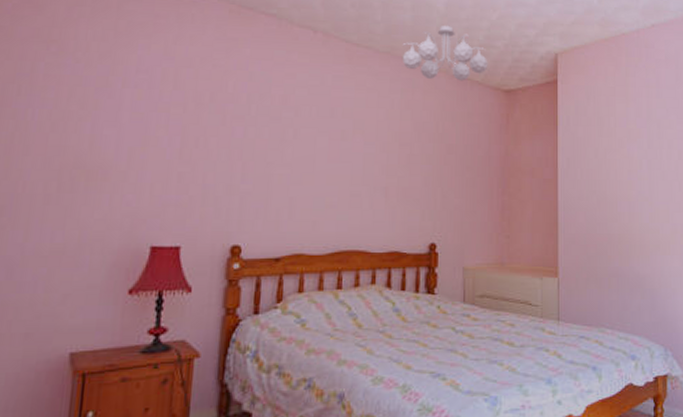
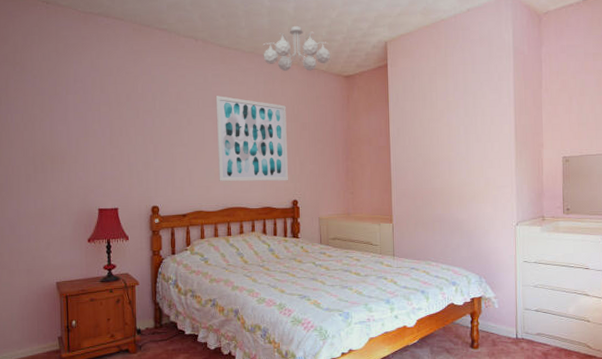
wall art: none [331,103,428,218] -> present [215,96,289,182]

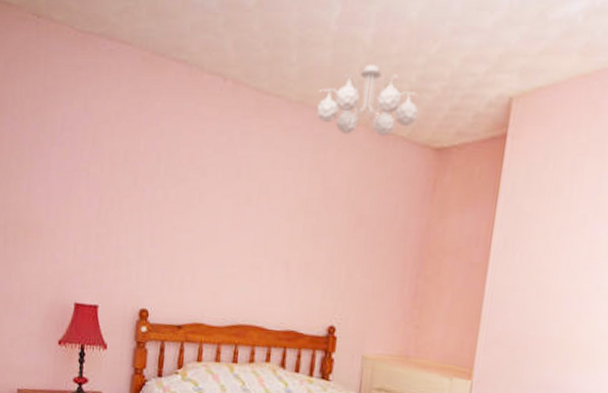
wall art: present [215,96,289,182] -> none [231,163,339,298]

